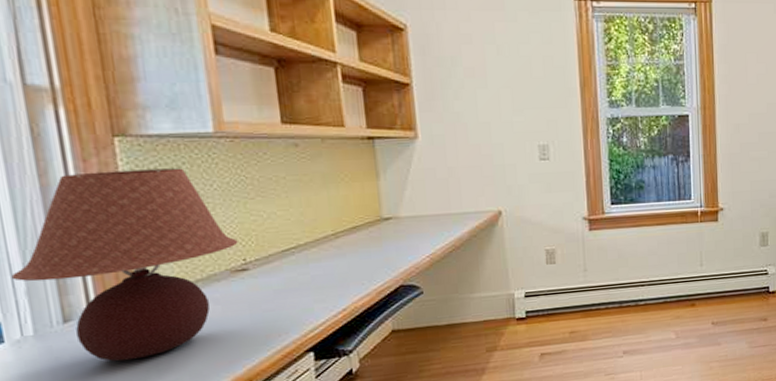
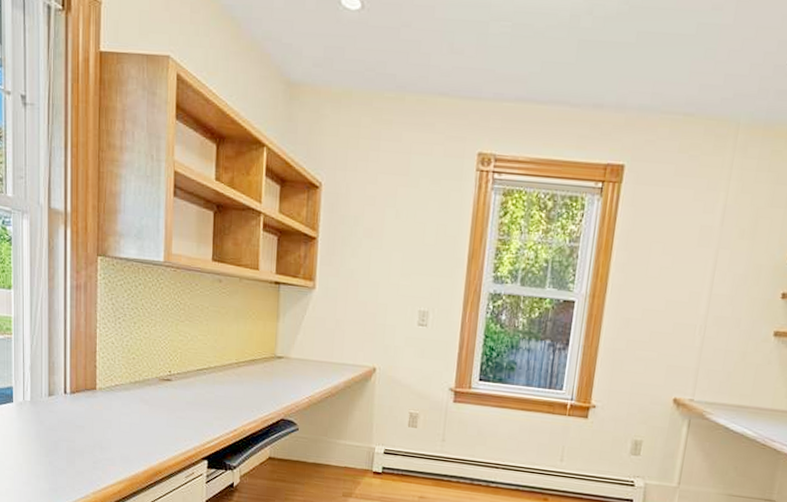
table lamp: present [11,168,238,362] -> none [23,281,168,436]

